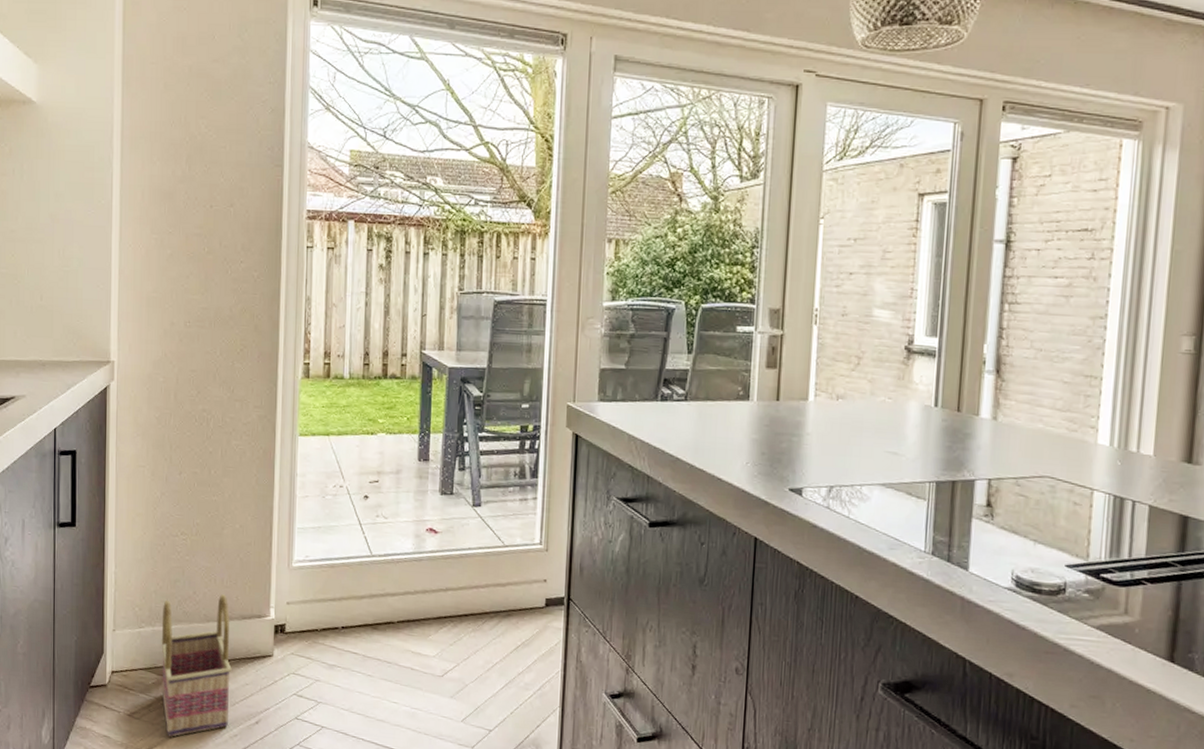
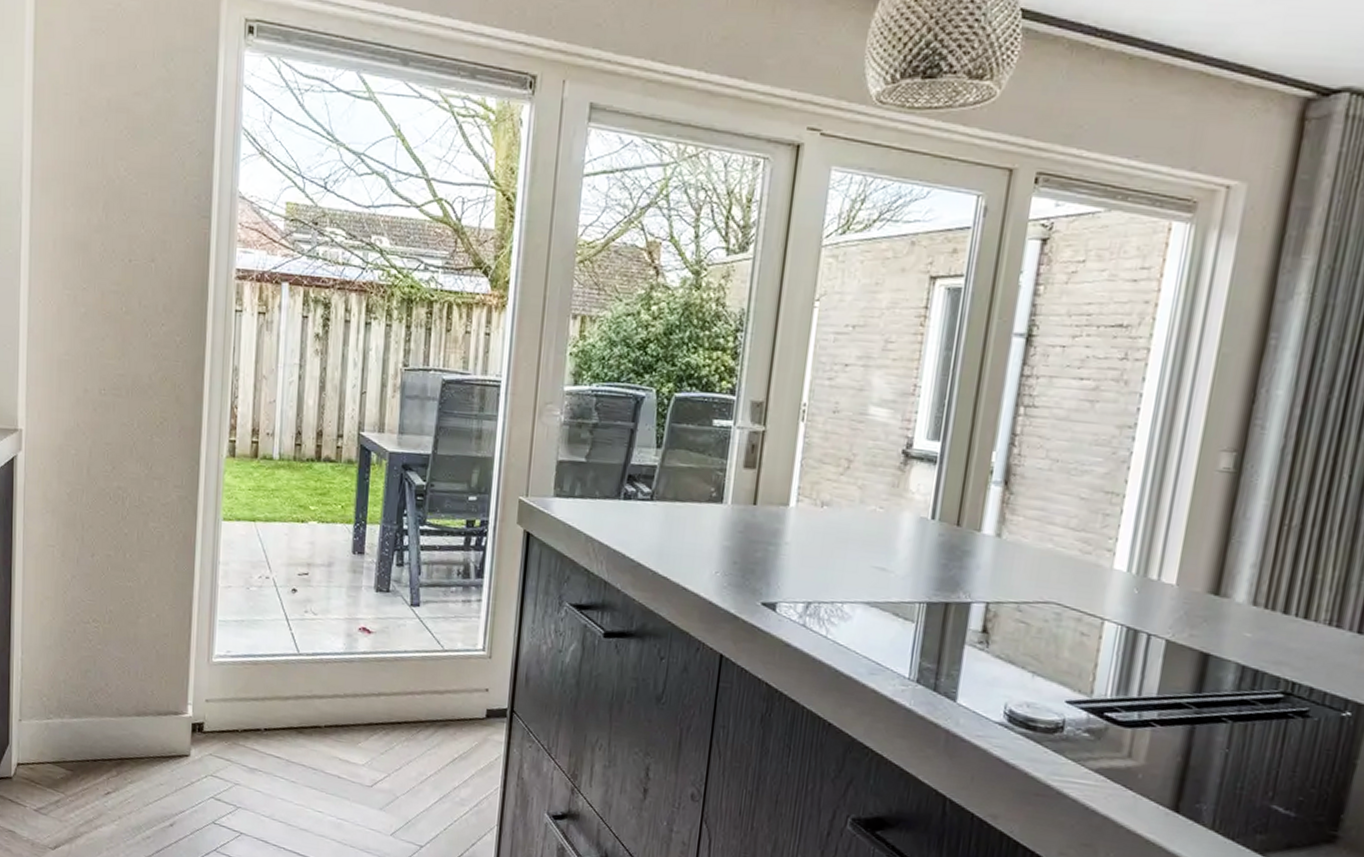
basket: present [161,594,232,737] -> none [70,688,146,836]

